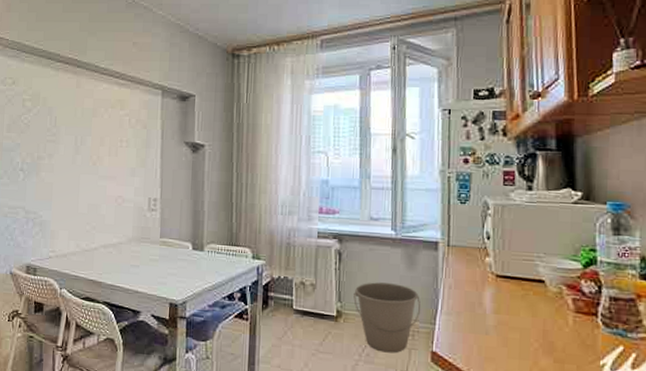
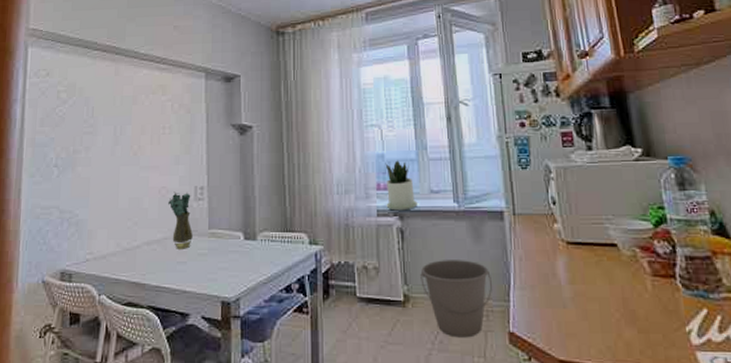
vase: none [124,201,146,254] -> present [168,191,193,249]
planter: none [327,187,357,235] -> present [385,160,418,211]

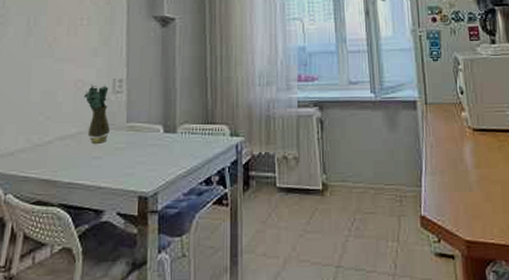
planter: present [385,160,418,211] -> none [306,52,337,102]
bucket: present [420,260,492,338] -> none [338,148,405,223]

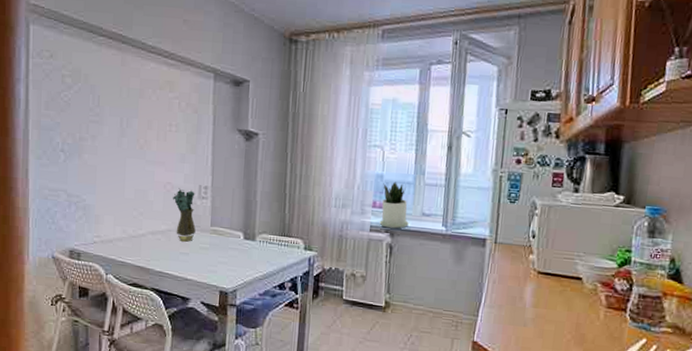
planter: none [306,52,337,102] -> present [379,182,409,229]

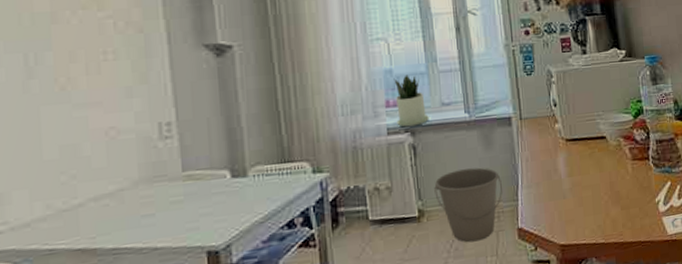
vase: present [173,188,196,242] -> none [121,131,161,201]
bucket: none [402,275,466,342] -> present [434,167,502,243]

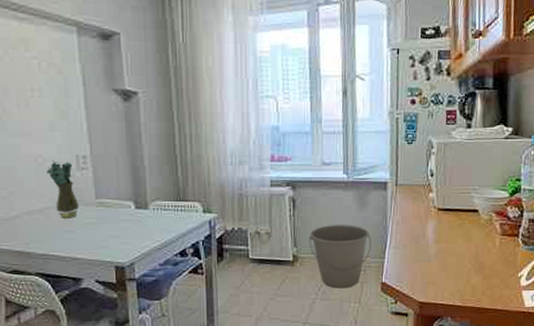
vase: none [121,131,161,201] -> present [47,160,79,219]
planter: present [393,74,429,128] -> none [280,133,310,181]

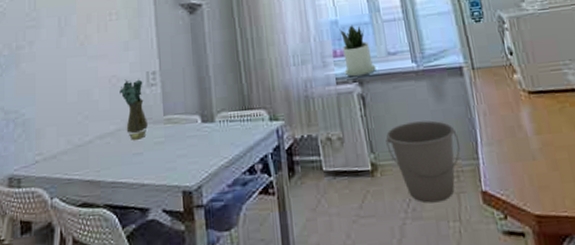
planter: none [280,133,310,181] -> present [339,25,376,77]

